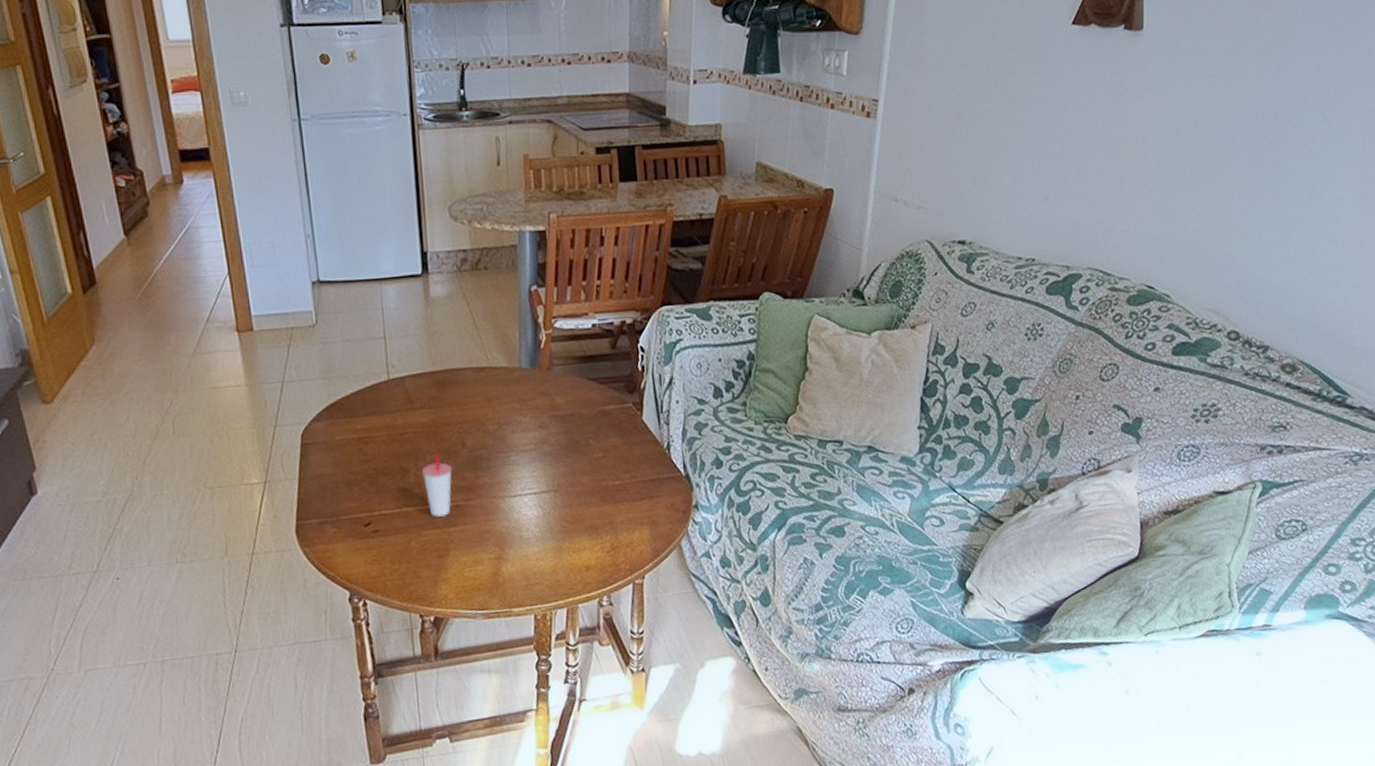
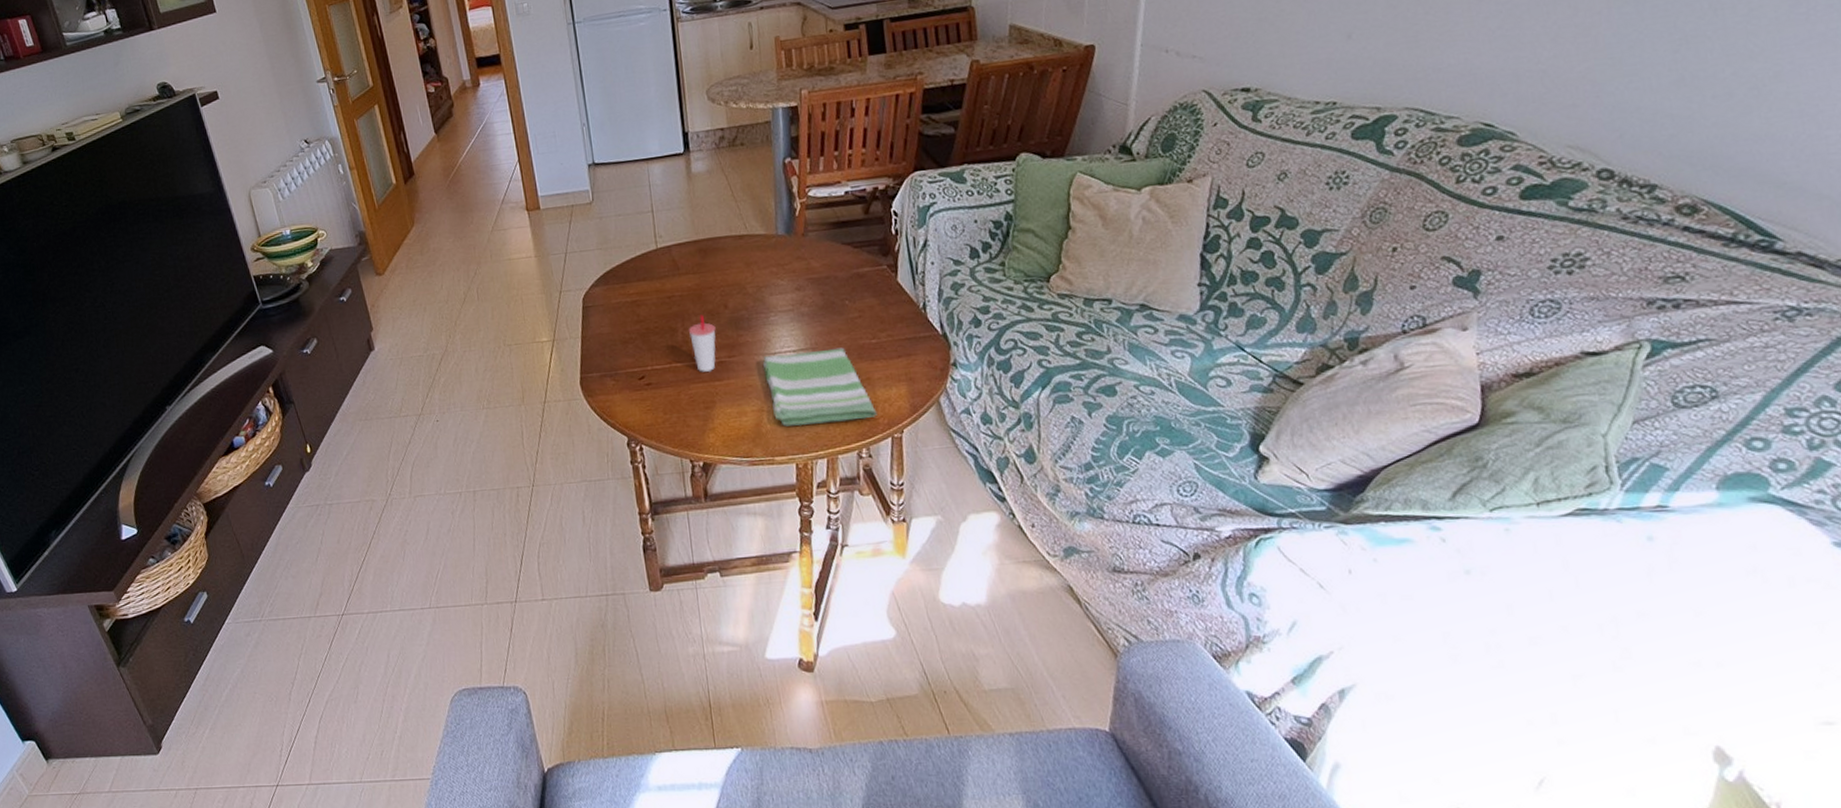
dish towel: none [501,489,619,575] -> present [762,347,877,426]

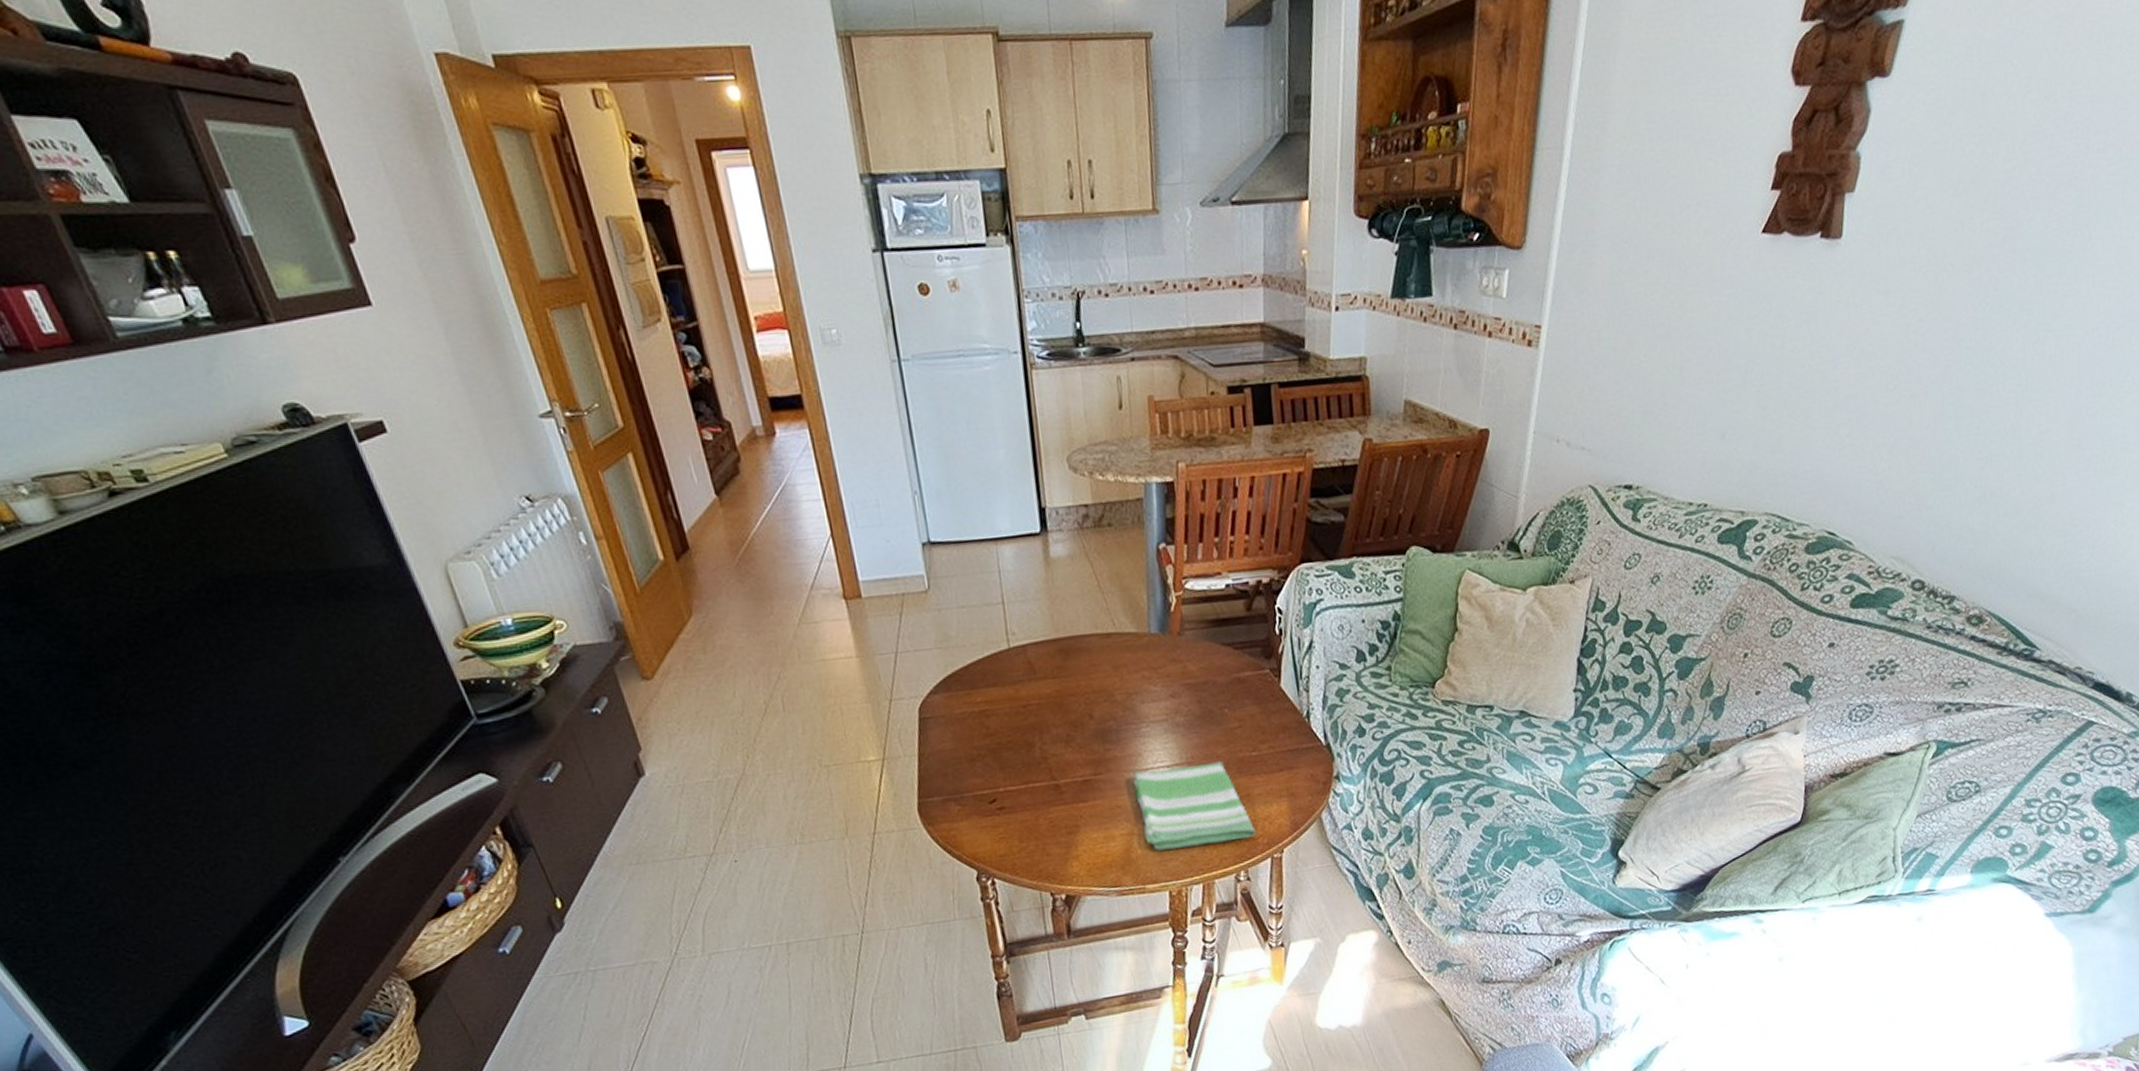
cup: present [689,314,716,372] -> none [1048,726,1080,793]

